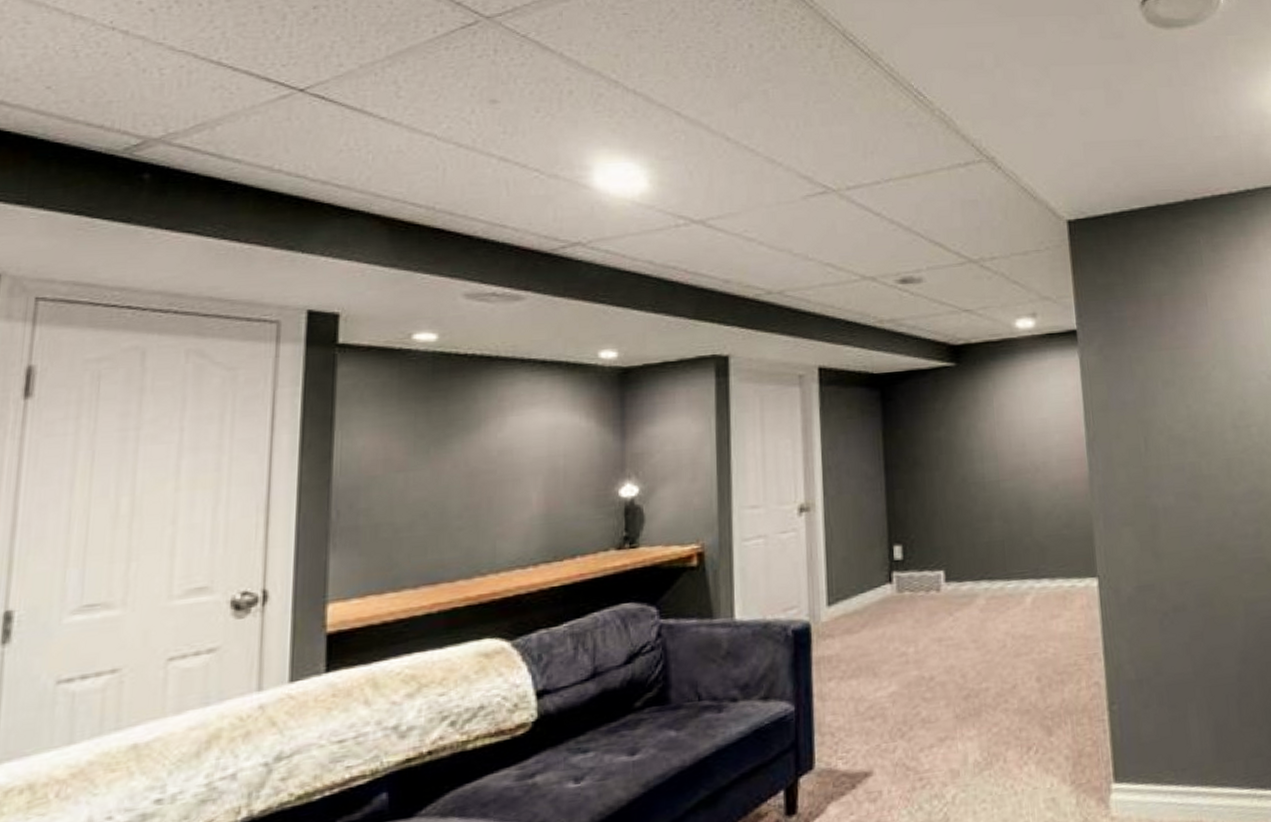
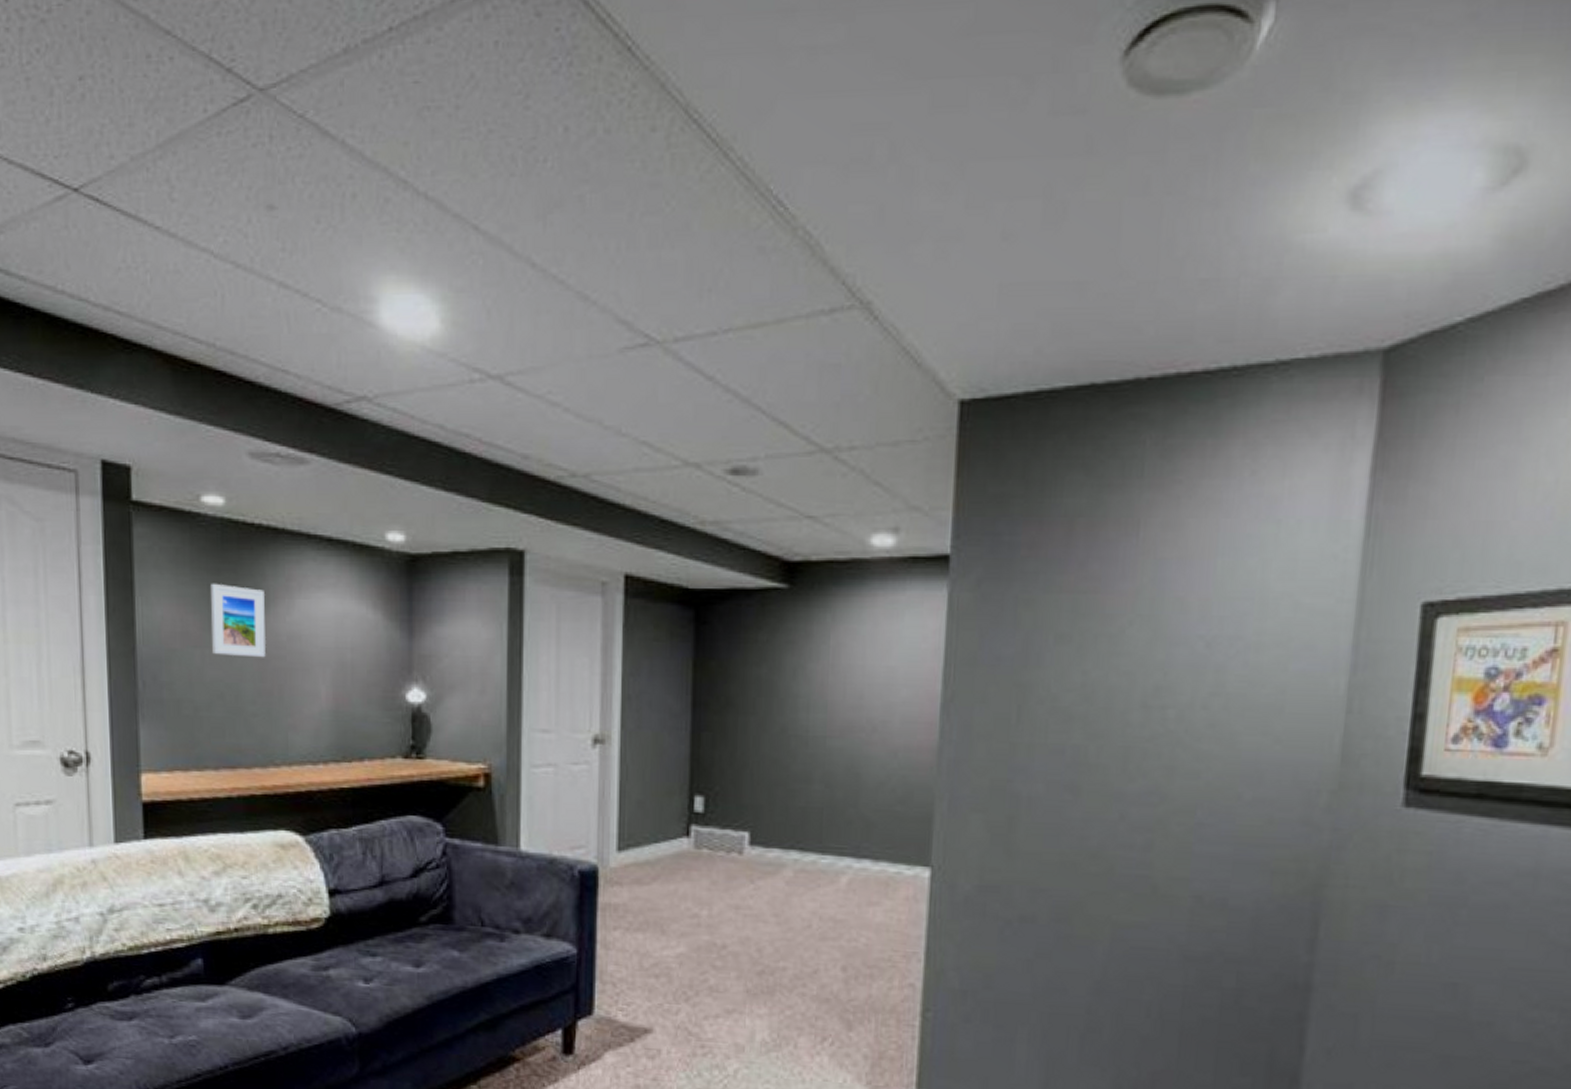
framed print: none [416,410,475,477] -> present [210,583,266,658]

